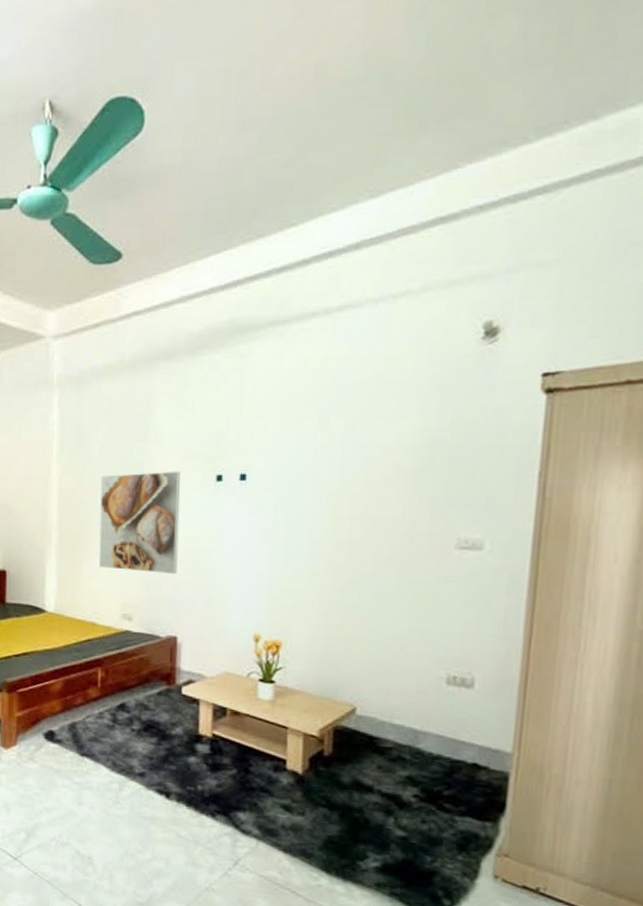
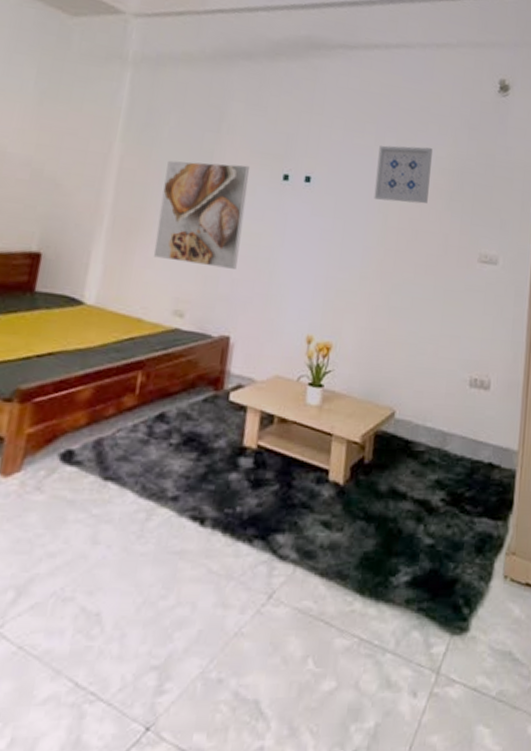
wall art: none [320,424,391,490] -> present [374,145,433,204]

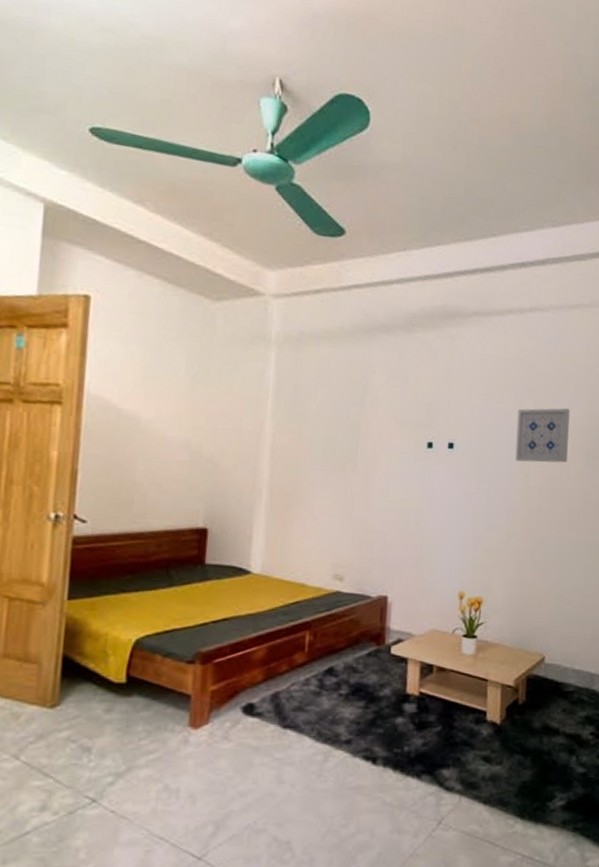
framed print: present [153,160,249,269] -> none [310,435,395,534]

